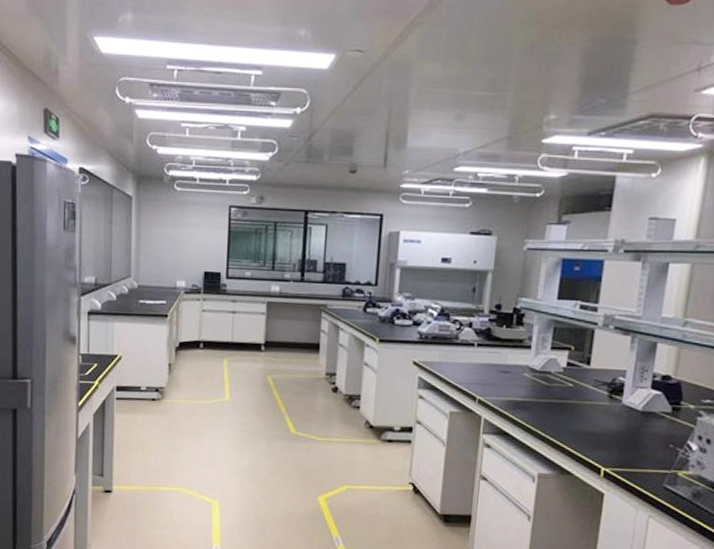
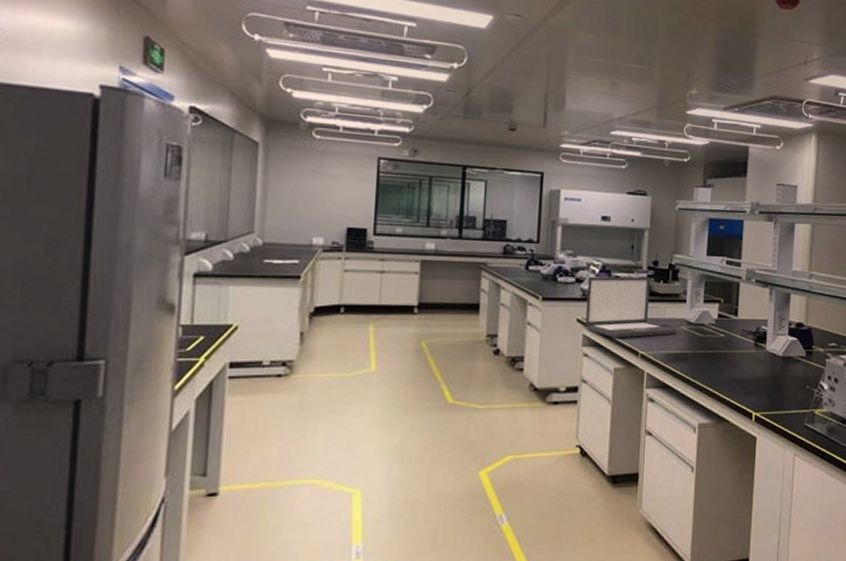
laptop: none [422,319,519,383] -> present [586,276,677,339]

